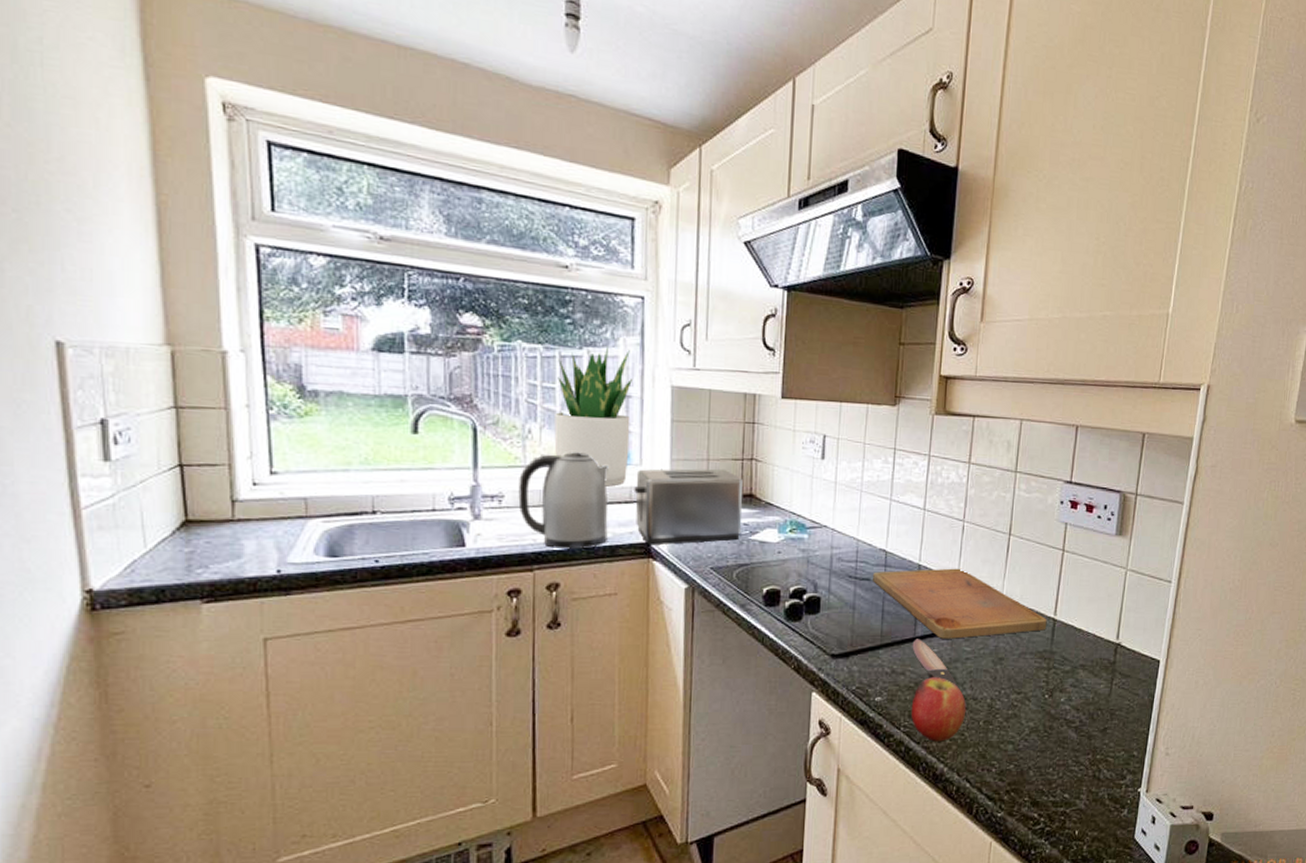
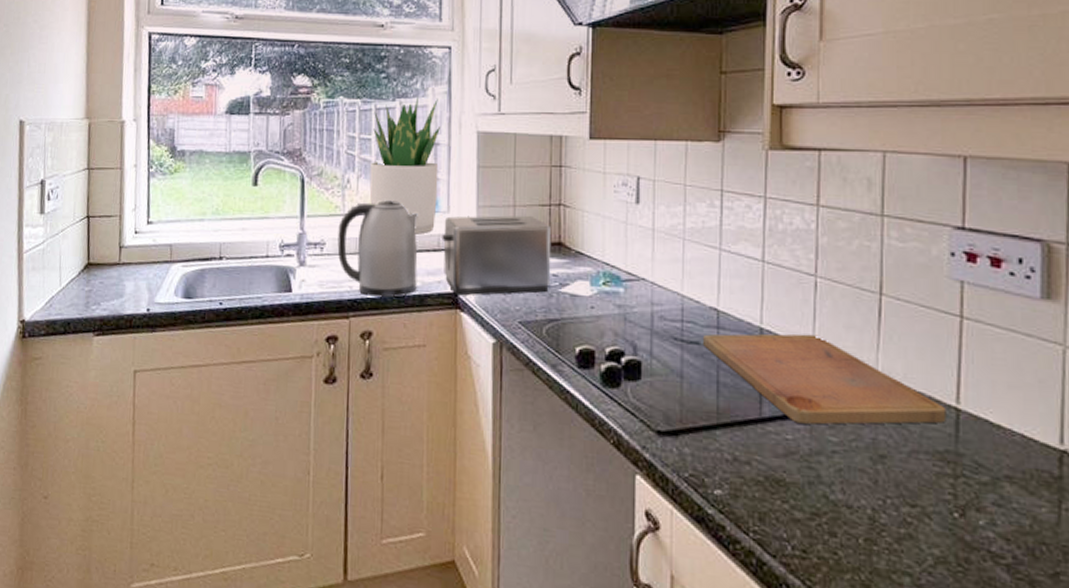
fruit: present [911,677,966,742] -> none [761,471,837,559]
kitchen knife: present [912,639,971,726] -> none [758,420,846,542]

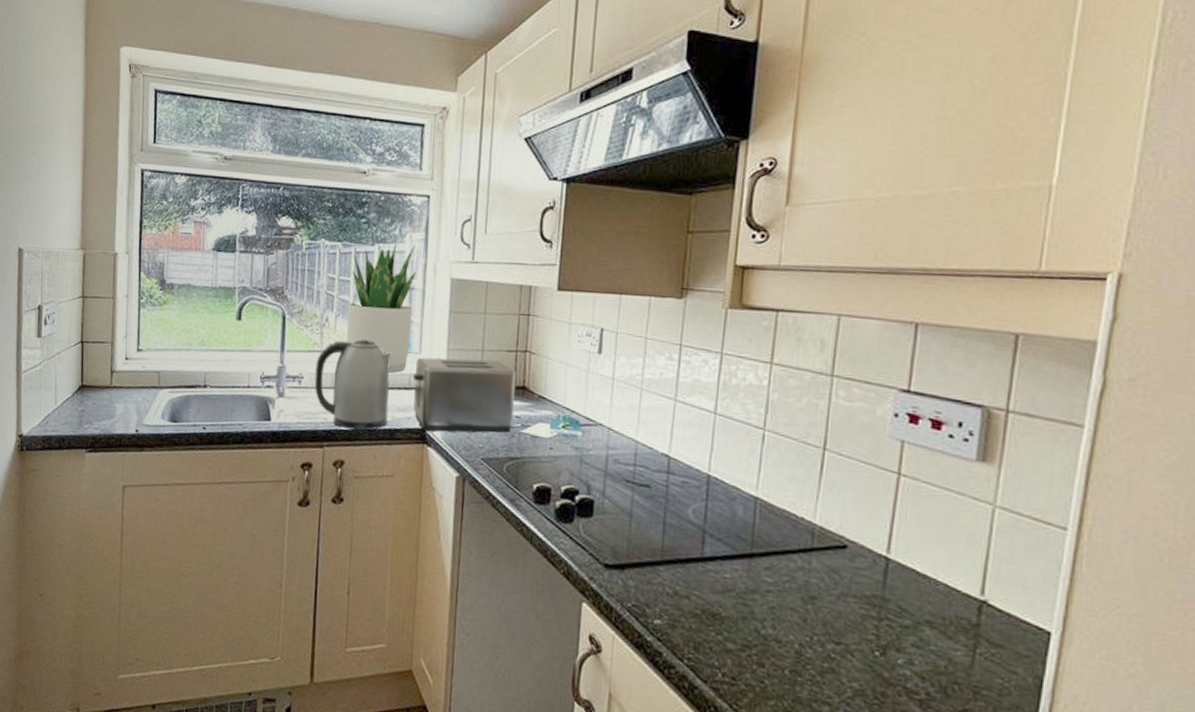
cutting board: present [703,333,947,425] -> none [653,478,877,571]

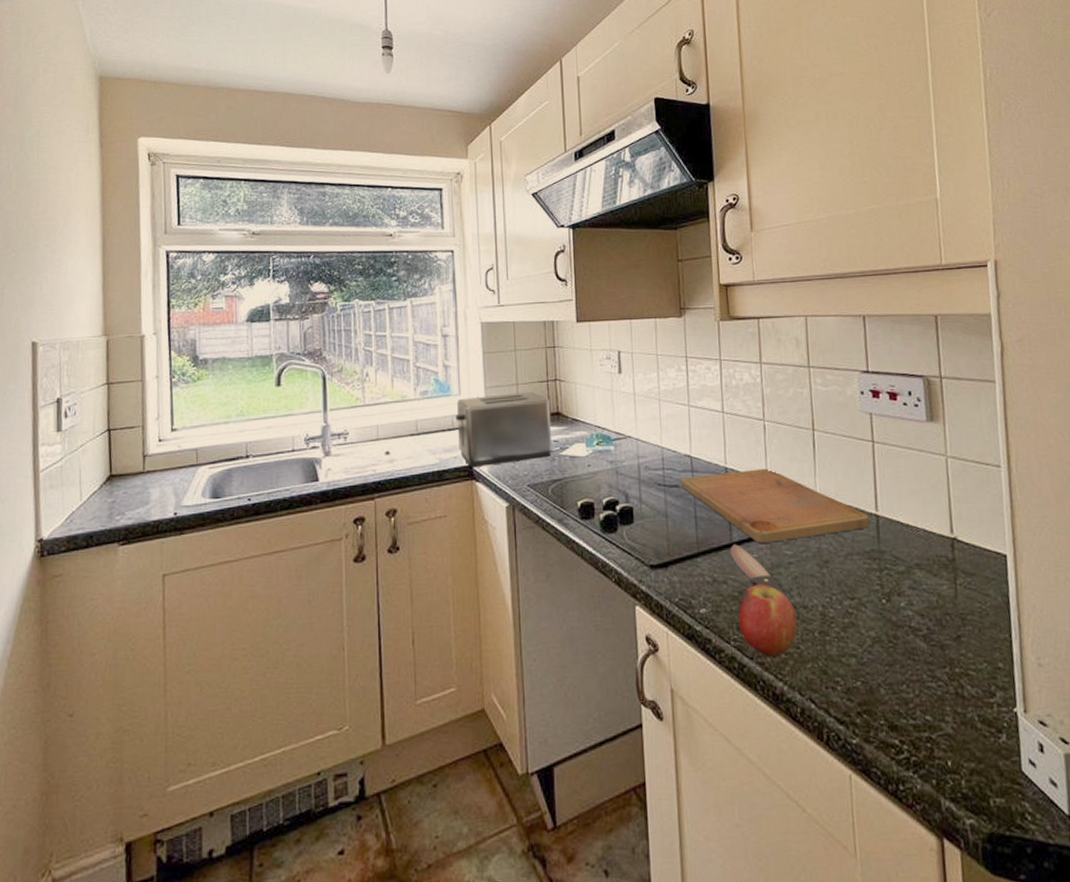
kettle: present [314,339,392,431] -> none [360,389,435,478]
planter: present [346,242,416,373] -> none [387,295,449,417]
cutting board: none [653,478,877,571] -> present [681,468,870,543]
fruit: none [696,606,766,686] -> present [738,585,798,657]
kitchen knife: none [699,559,773,672] -> present [730,544,805,637]

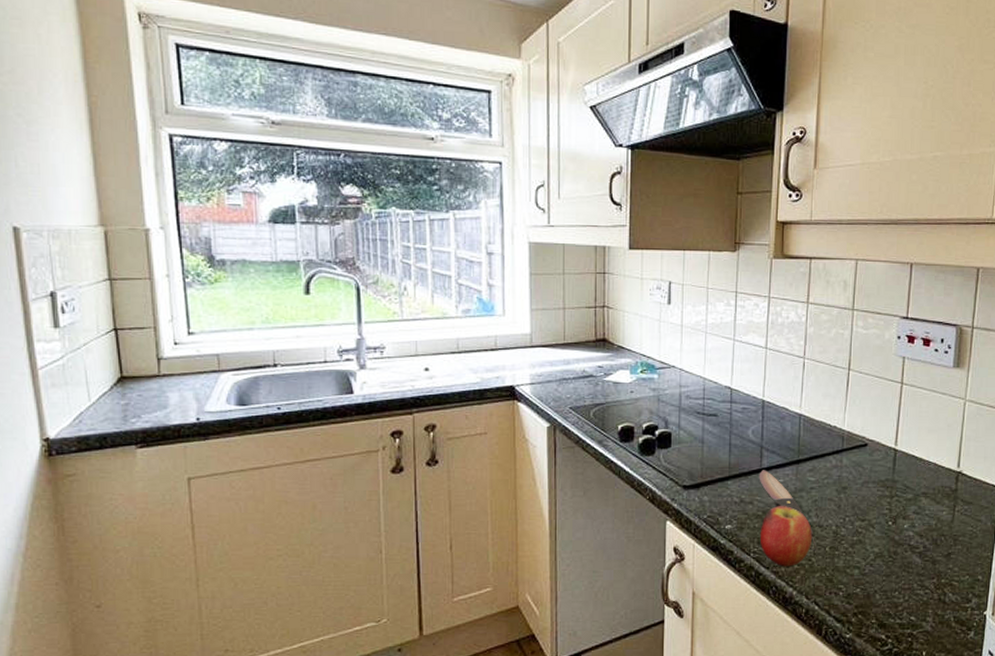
toaster: present [455,391,553,468] -> none [499,316,597,388]
cutting board: present [681,468,870,543] -> none [720,403,888,470]

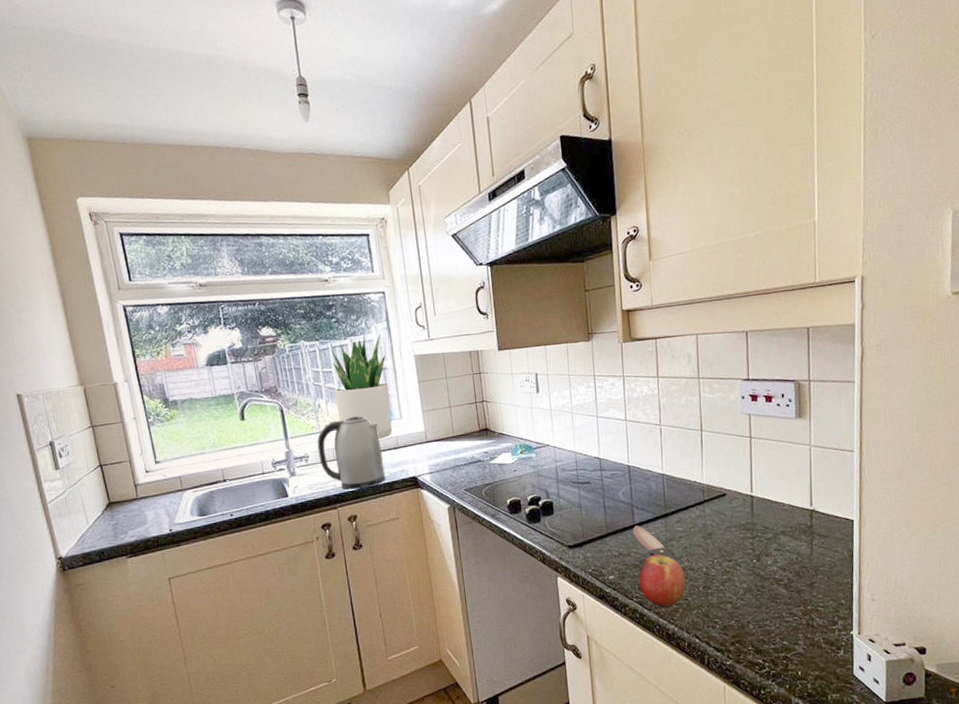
kettle: none [397,306,477,395] -> present [317,416,386,490]
planter: none [427,208,493,336] -> present [331,333,393,439]

